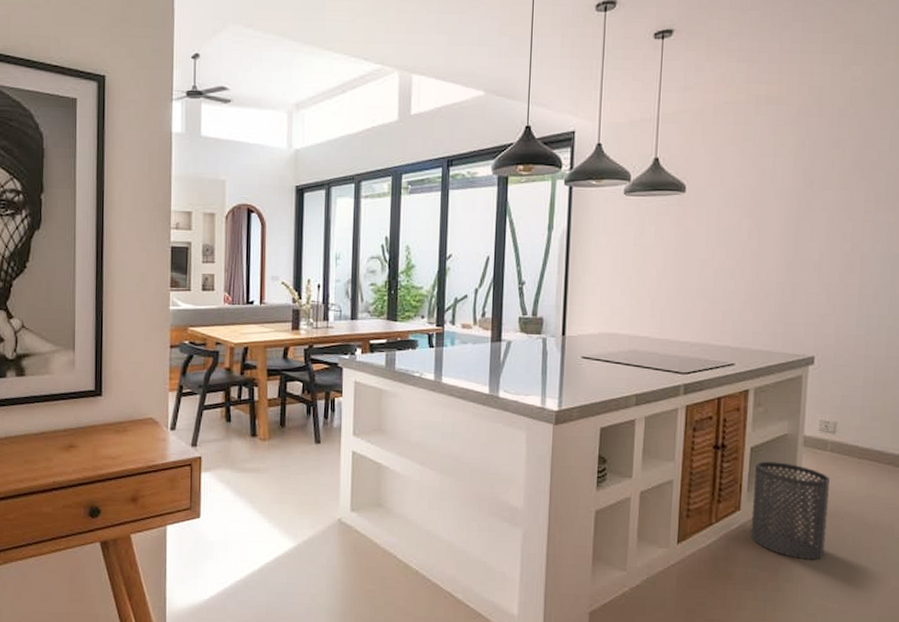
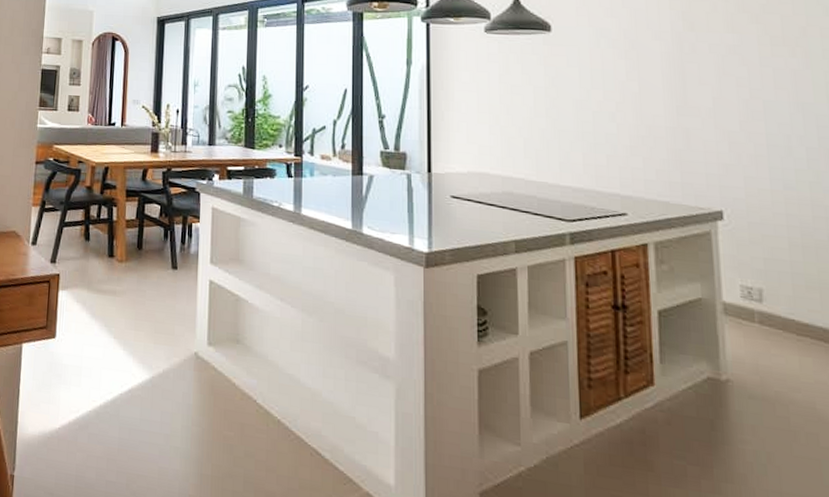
trash can: present [750,461,831,560] -> none [667,328,771,458]

